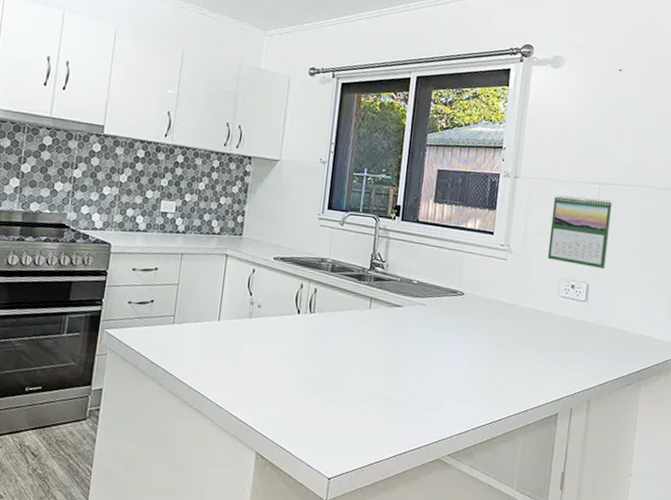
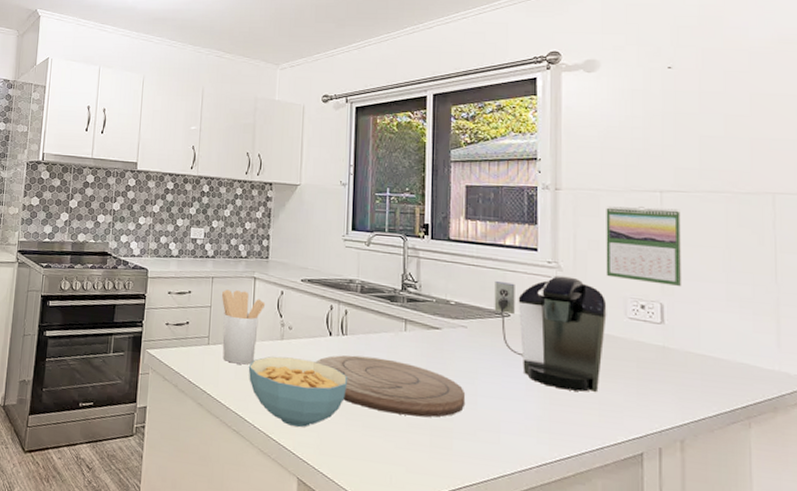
utensil holder: none [188,266,236,344] -> present [221,289,266,365]
cereal bowl: none [213,334,313,404] -> present [248,356,348,428]
cutting board: none [281,332,419,389] -> present [315,355,466,417]
coffee maker: none [451,257,545,362] -> present [494,275,607,392]

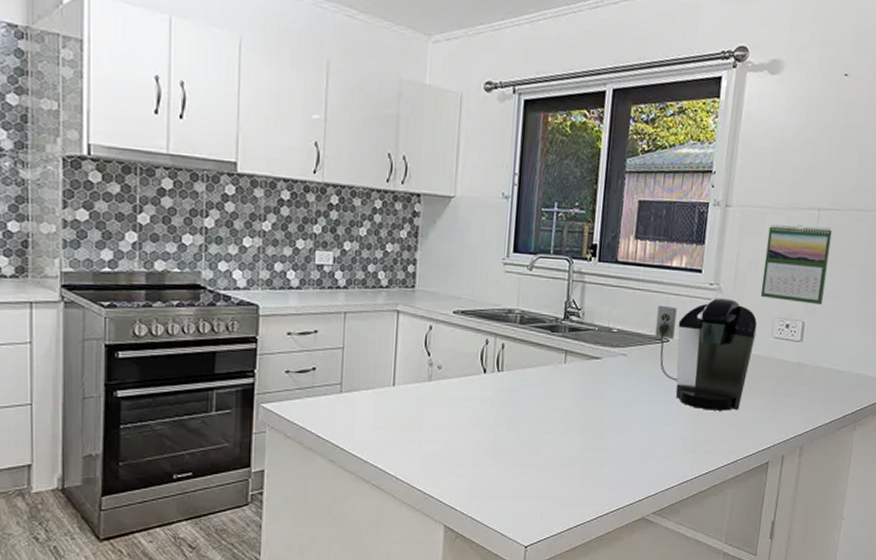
utensil holder: present [221,289,266,365] -> none [356,326,411,412]
cereal bowl: present [248,356,348,428] -> none [389,400,503,474]
cutting board: present [315,355,466,417] -> none [466,392,620,450]

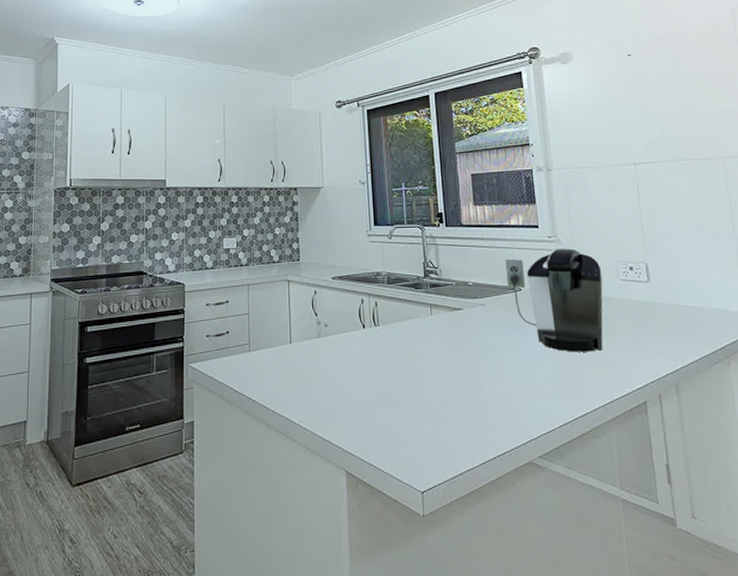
calendar: present [760,224,833,306] -> none [591,178,661,248]

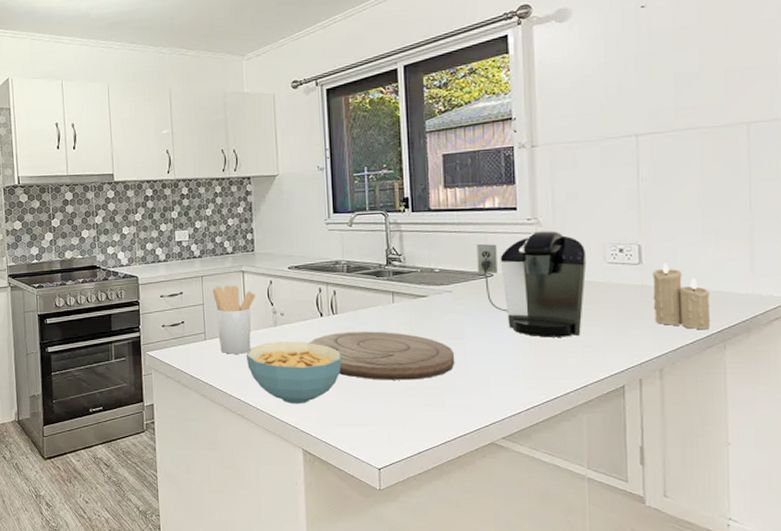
utensil holder: none [258,295,301,367] -> present [212,285,256,354]
cereal bowl: none [289,354,384,422] -> present [246,341,342,405]
cutting board: none [352,344,491,395] -> present [309,331,455,380]
candle: none [660,281,715,345] -> present [652,262,711,329]

